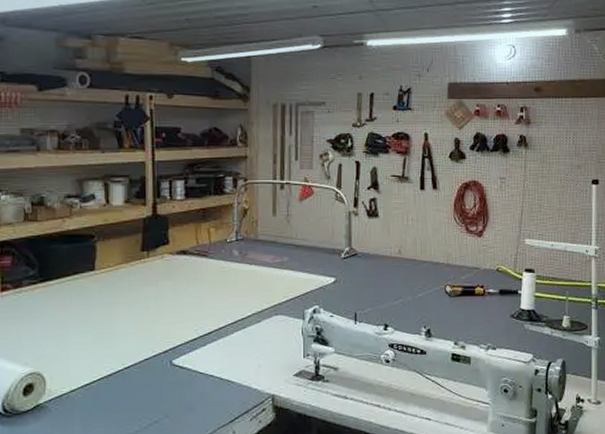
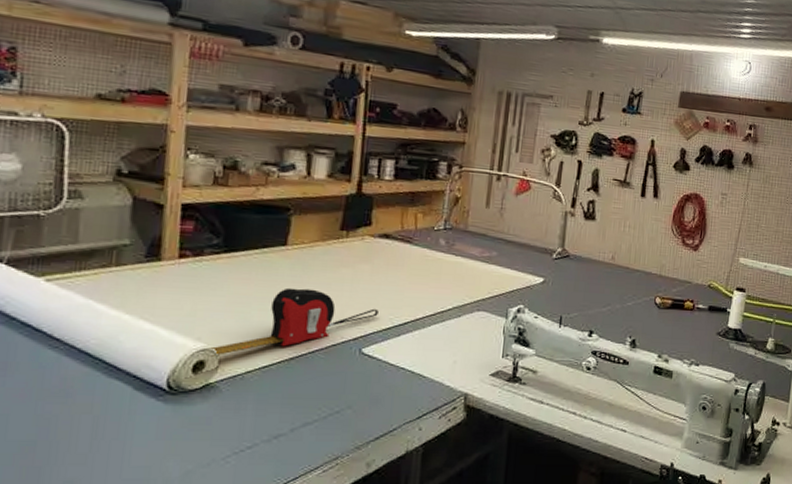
tape measure: none [35,308,184,379] -> present [208,287,379,357]

